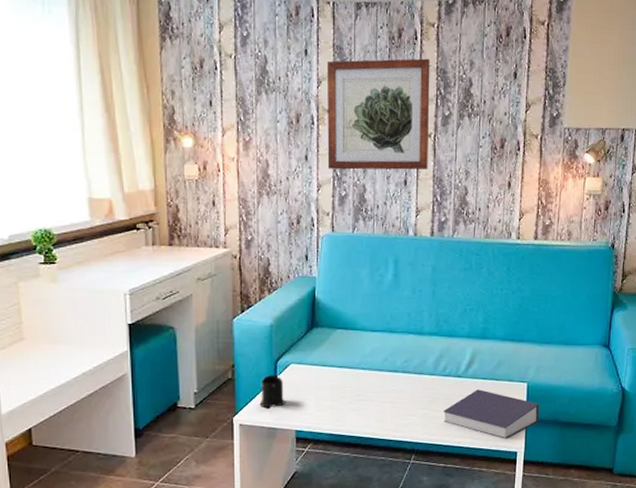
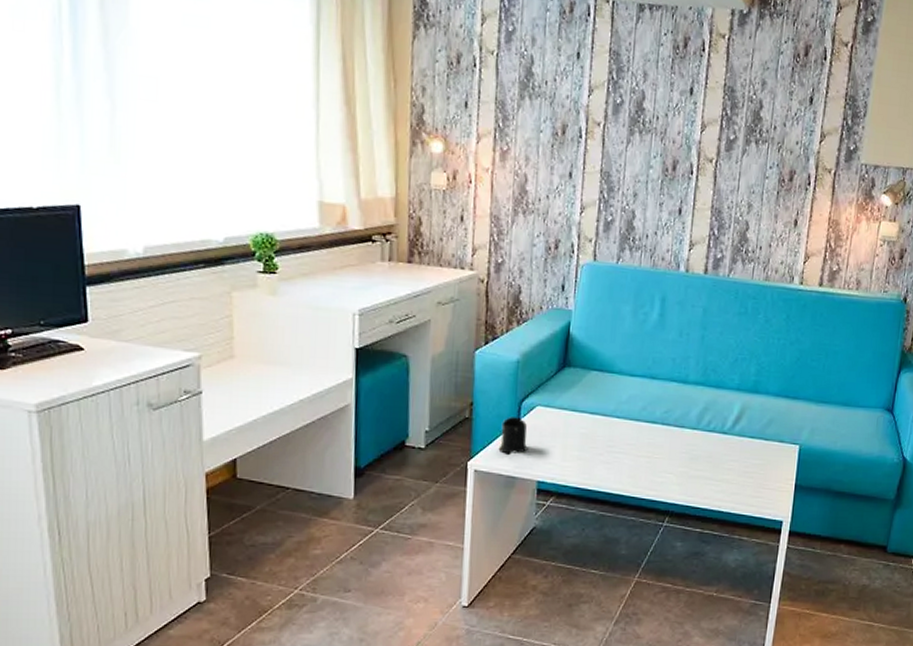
wall art: present [326,58,430,170] -> none [593,67,718,199]
book: present [443,389,540,439] -> none [703,449,811,506]

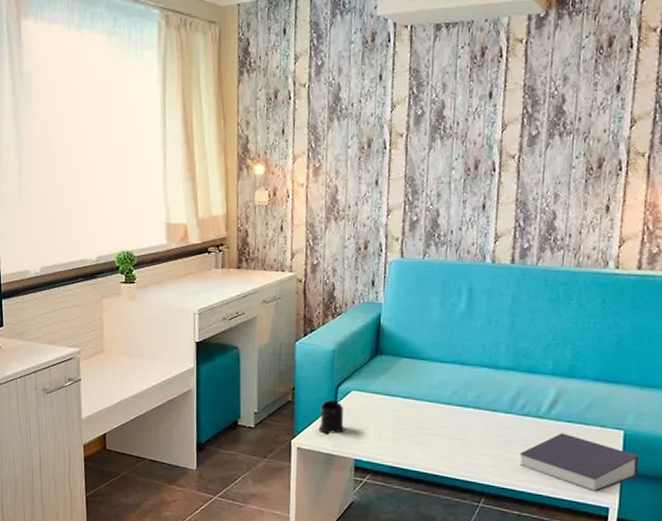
book: none [703,449,811,506] -> present [519,433,639,492]

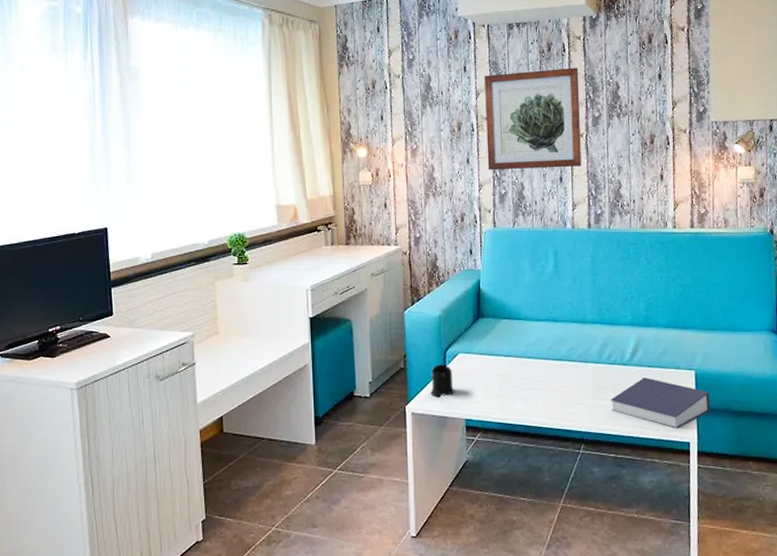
wall art: none [399,76,517,194] -> present [483,67,582,170]

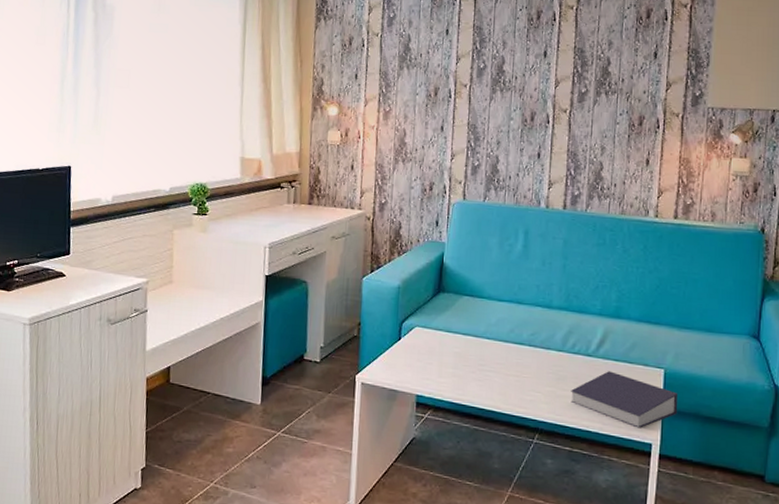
mug: present [430,364,455,397] -> none [382,336,408,370]
wall art: present [483,67,582,170] -> none [462,38,568,144]

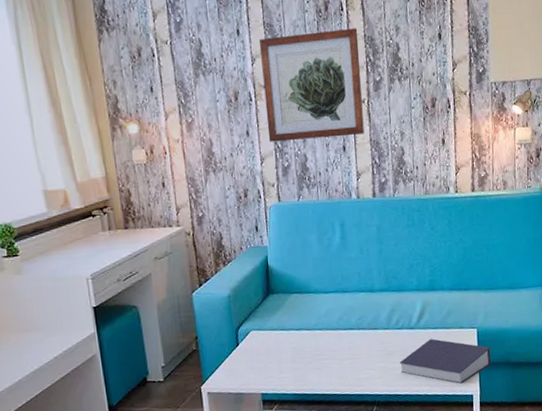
wall art: none [462,38,568,144] -> present [258,28,364,142]

